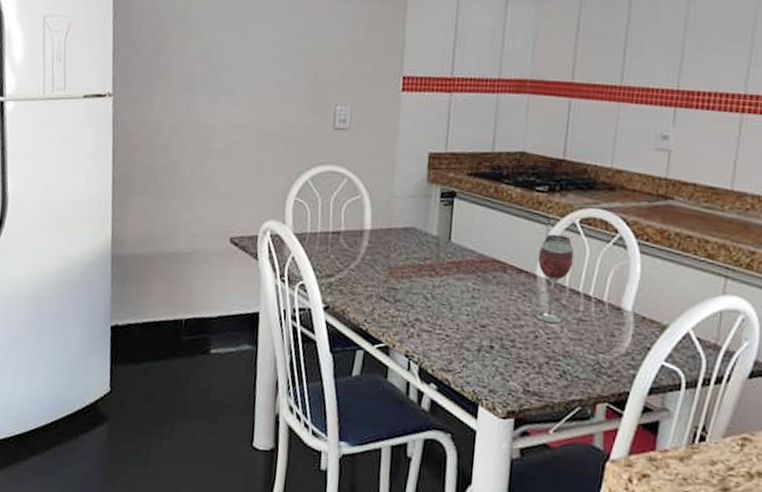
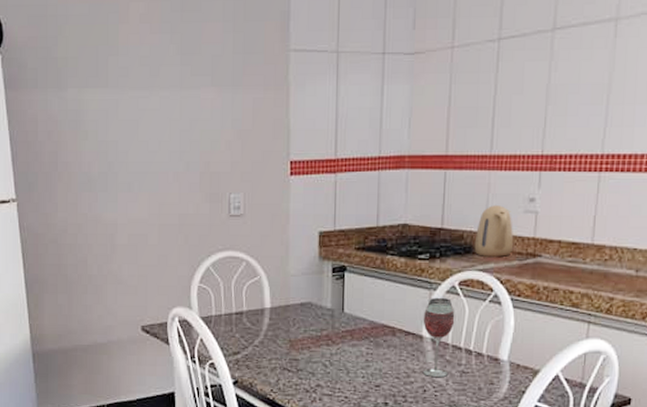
kettle: none [598,140,643,196] -> present [474,205,514,257]

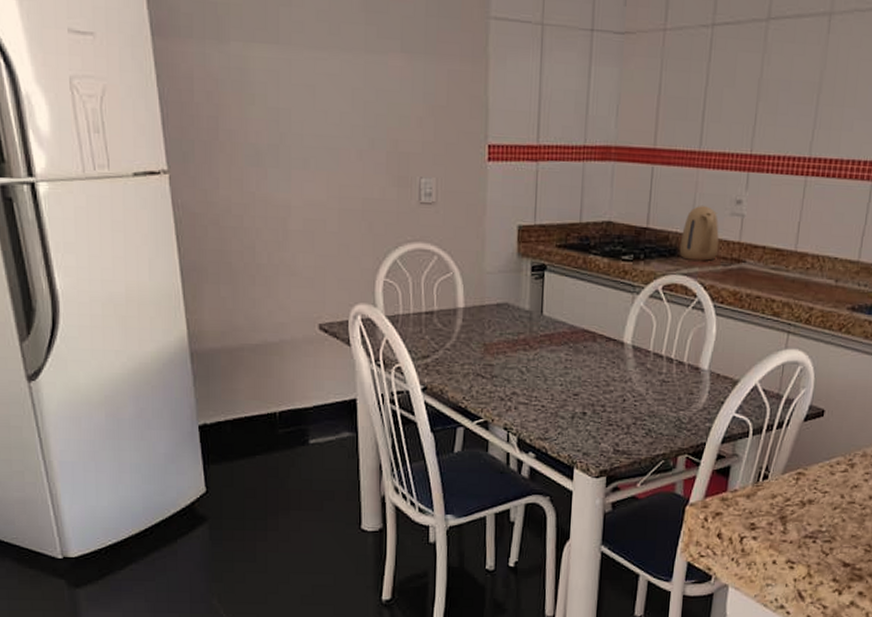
wineglass: present [422,297,455,377] -> none [622,301,658,386]

